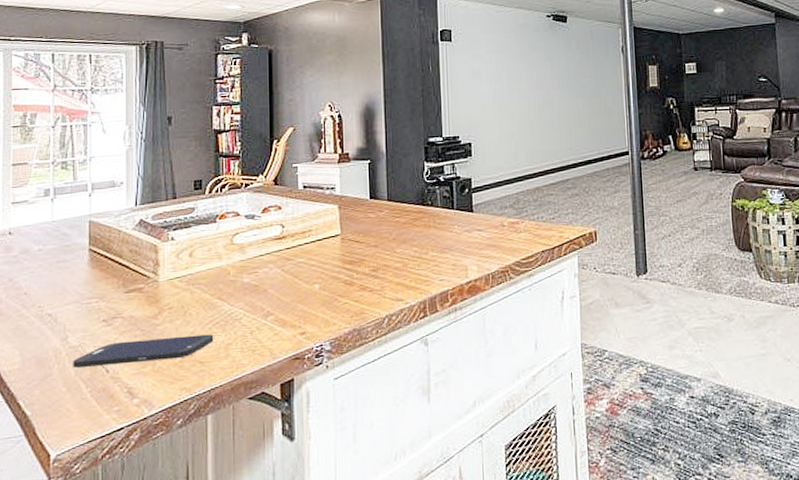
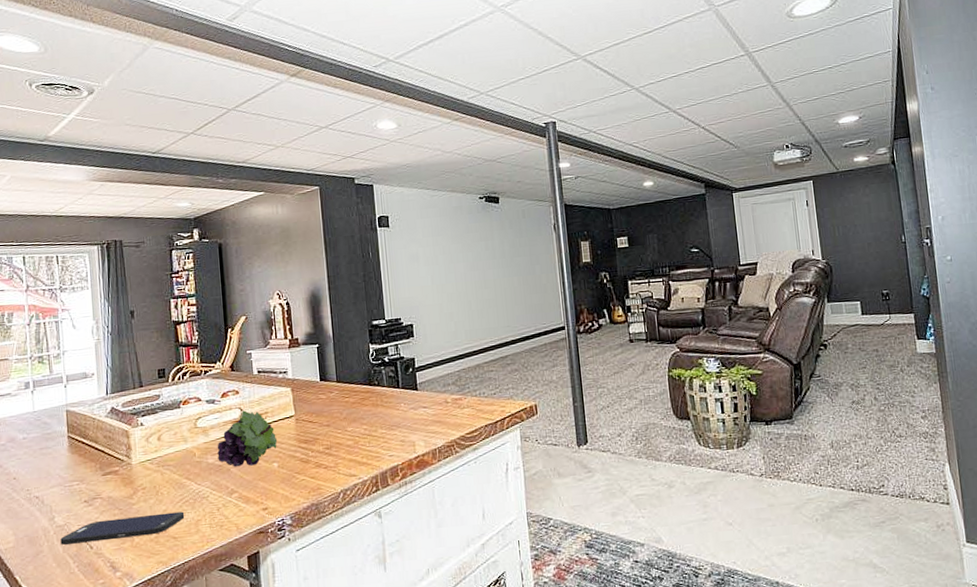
fruit: none [254,227,321,288] -> present [217,410,278,467]

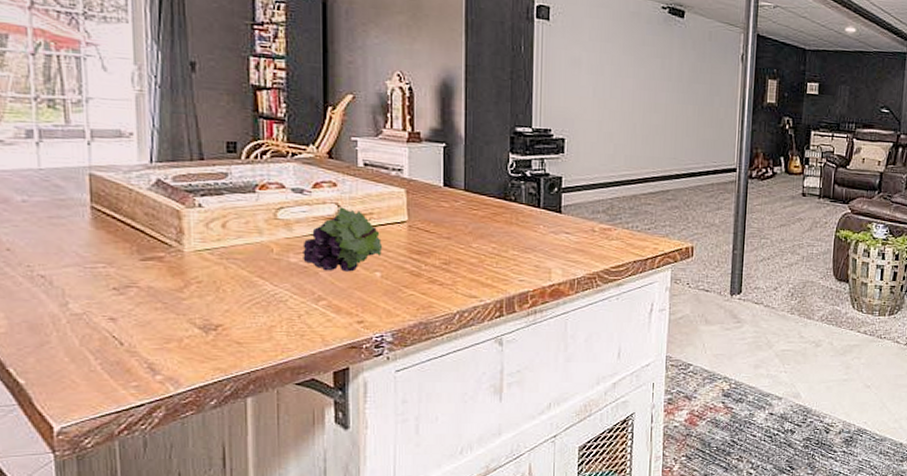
smartphone: present [60,511,185,545] -> none [76,313,254,338]

